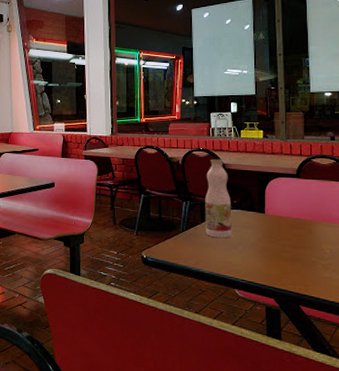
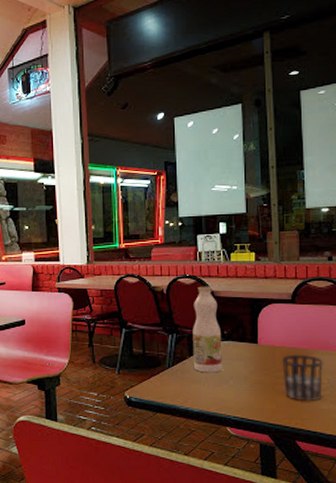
cup: none [287,225,327,269] -> present [282,355,324,402]

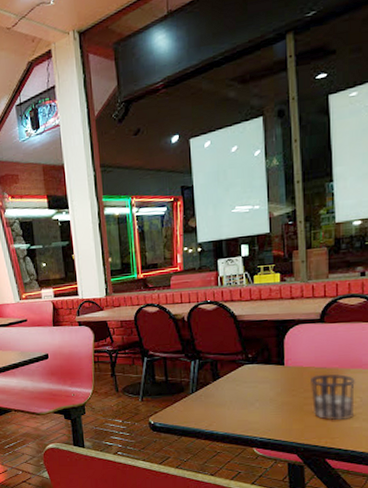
juice bottle: present [193,286,222,373] -> none [216,310,247,397]

